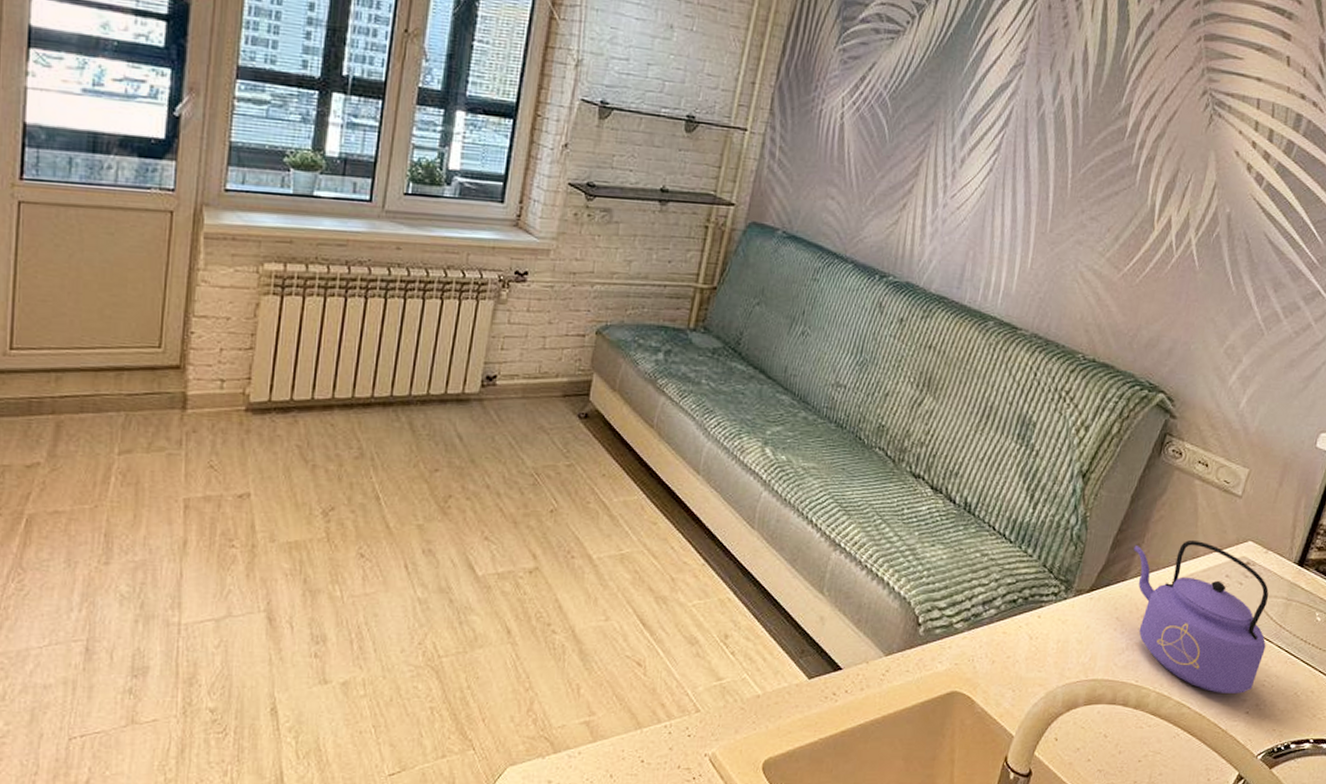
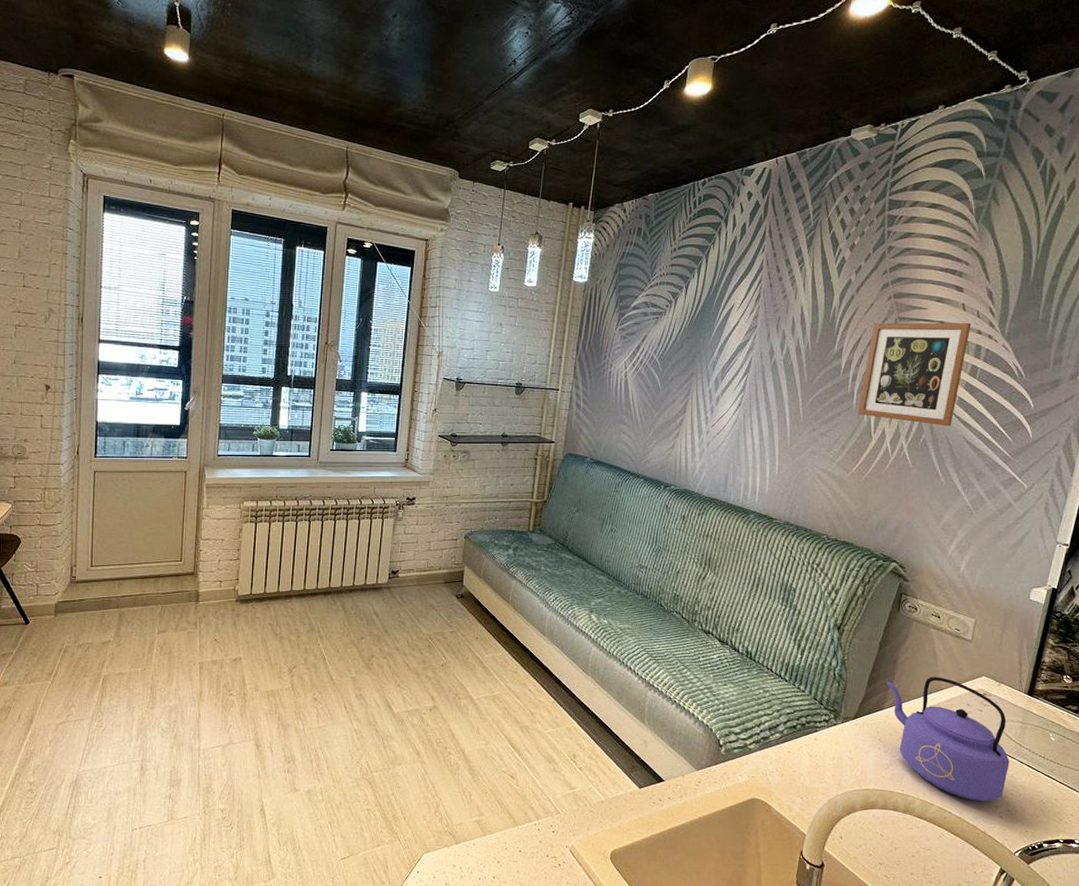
picture frame: none [1140,72,1295,220] -> present [857,322,971,427]

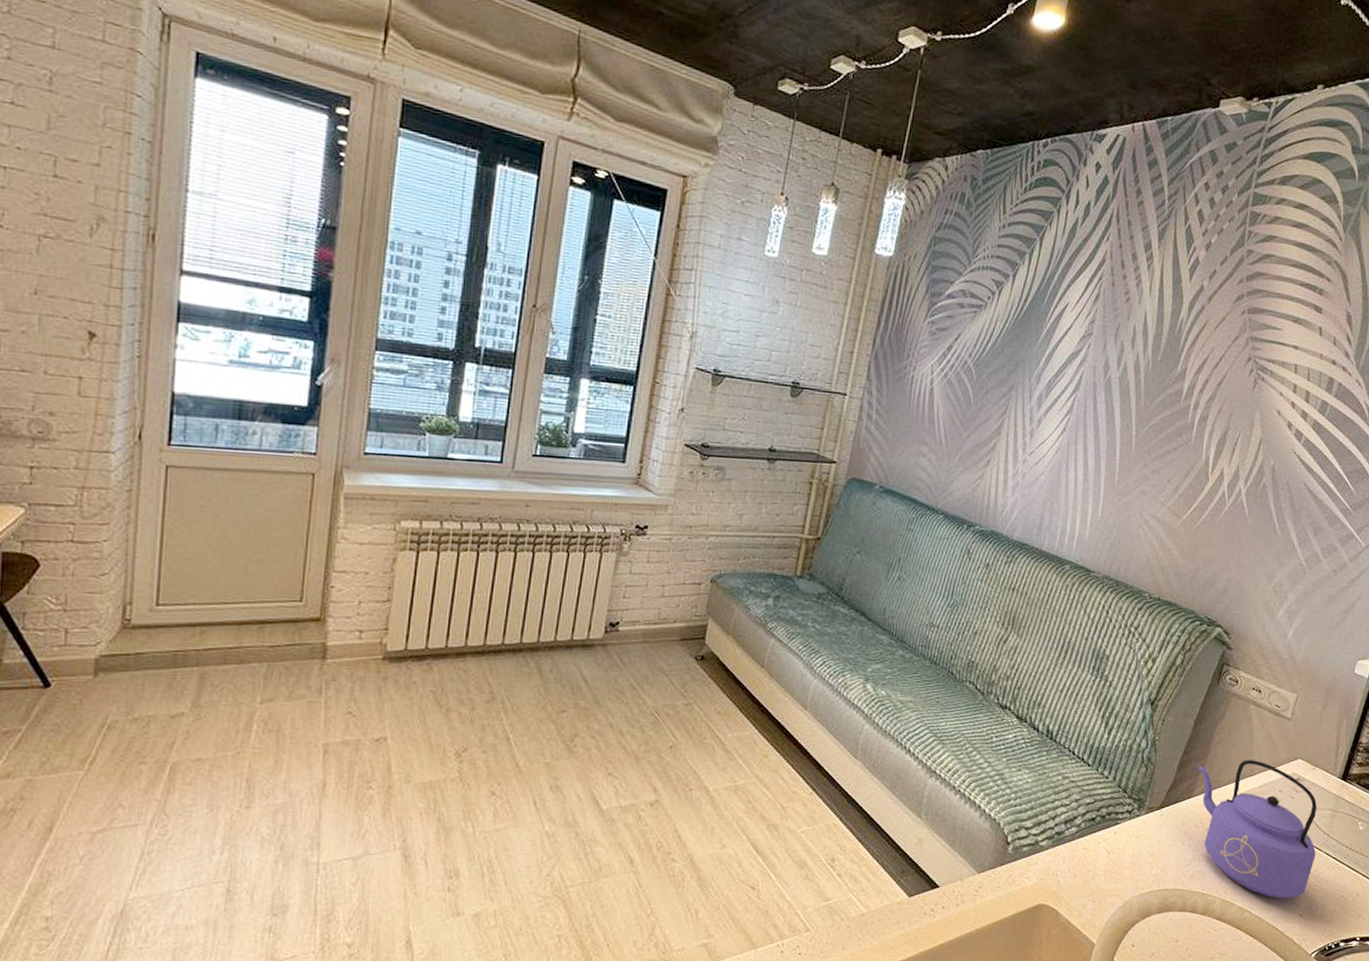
picture frame: present [857,322,971,427] -> none [1196,341,1327,471]

